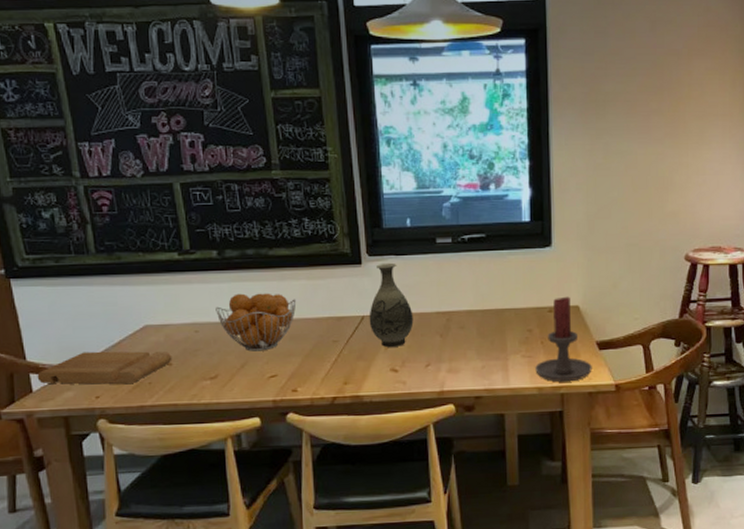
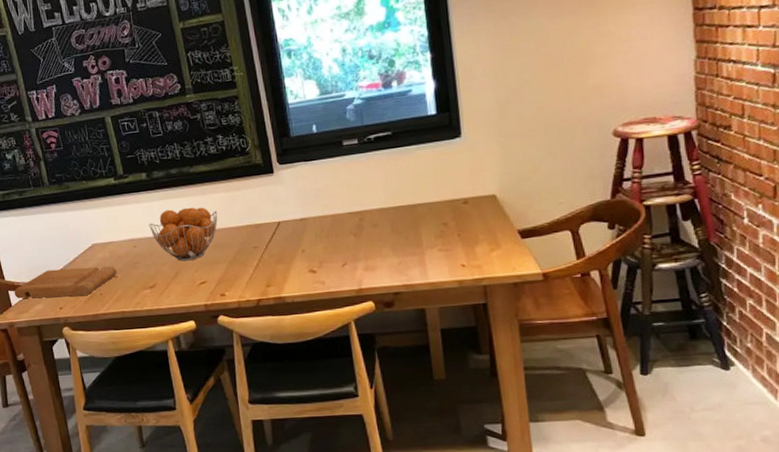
vase: present [369,262,414,348] -> none [284,168,327,250]
candle holder: present [535,296,592,382] -> none [453,186,516,274]

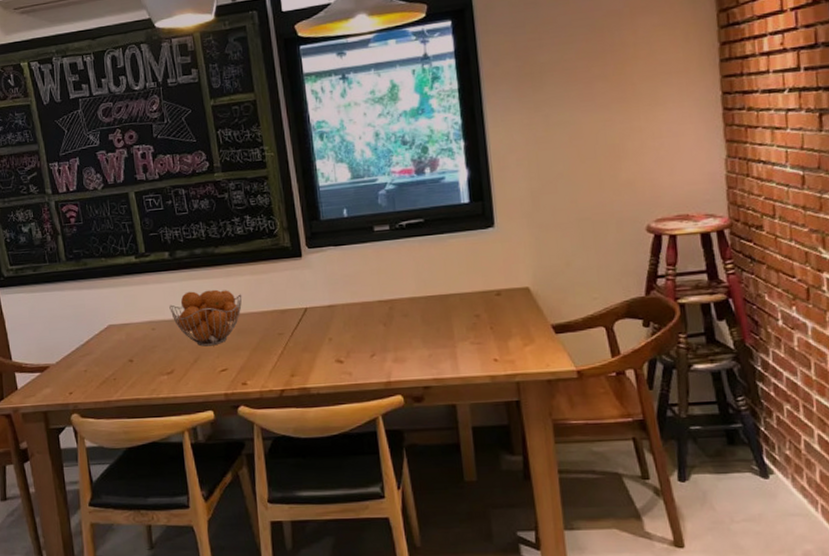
cutting board: present [14,266,117,299] -> none [21,349,133,382]

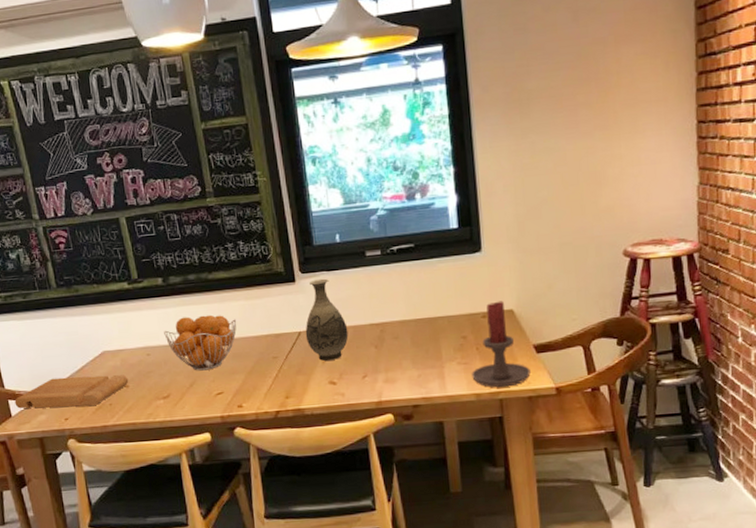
cutting board: none [21,349,133,382] -> present [14,375,129,409]
vase: none [311,253,356,339] -> present [305,278,349,362]
candle holder: none [486,278,549,370] -> present [472,300,531,388]

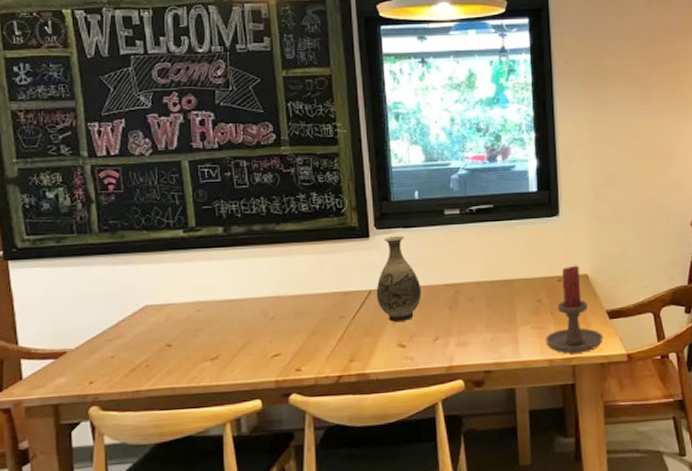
cutting board: present [14,375,129,409] -> none [28,332,172,370]
fruit basket: present [164,314,237,371] -> none [219,268,303,330]

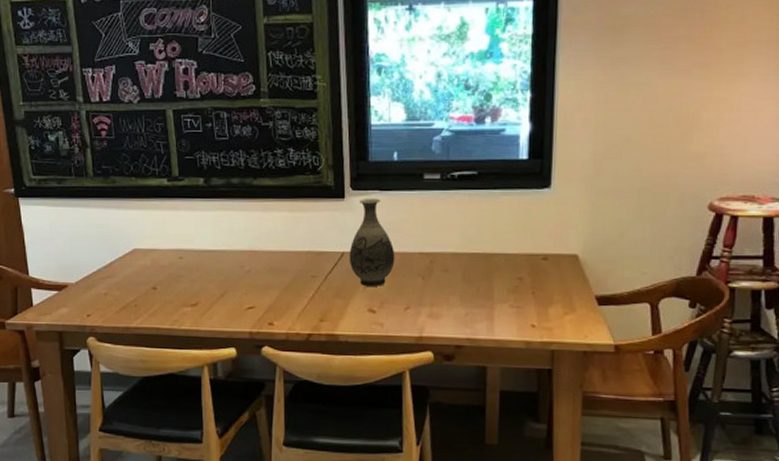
candle holder: present [545,265,603,354] -> none [524,243,589,338]

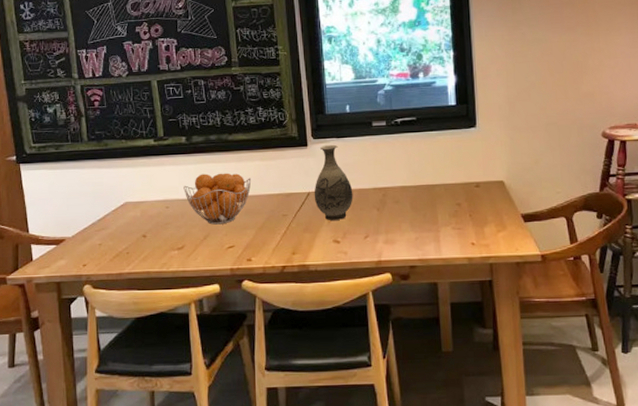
fruit basket: none [200,222,278,282] -> present [183,173,252,225]

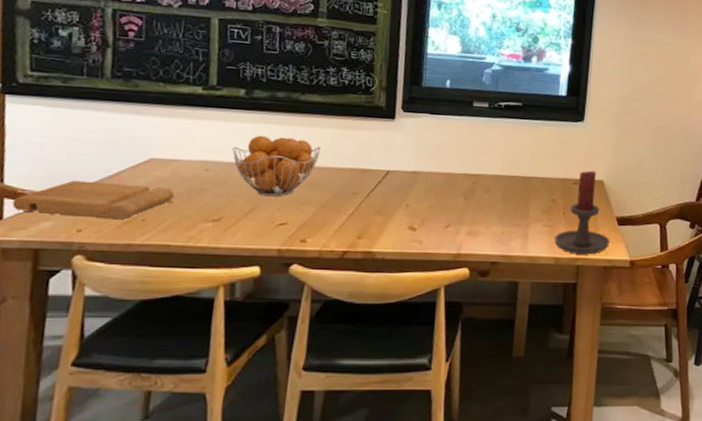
cutting board: none [37,225,147,254] -> present [12,180,175,220]
vase: present [314,144,353,221] -> none [393,120,440,206]
candle holder: none [465,172,519,253] -> present [554,170,610,255]

